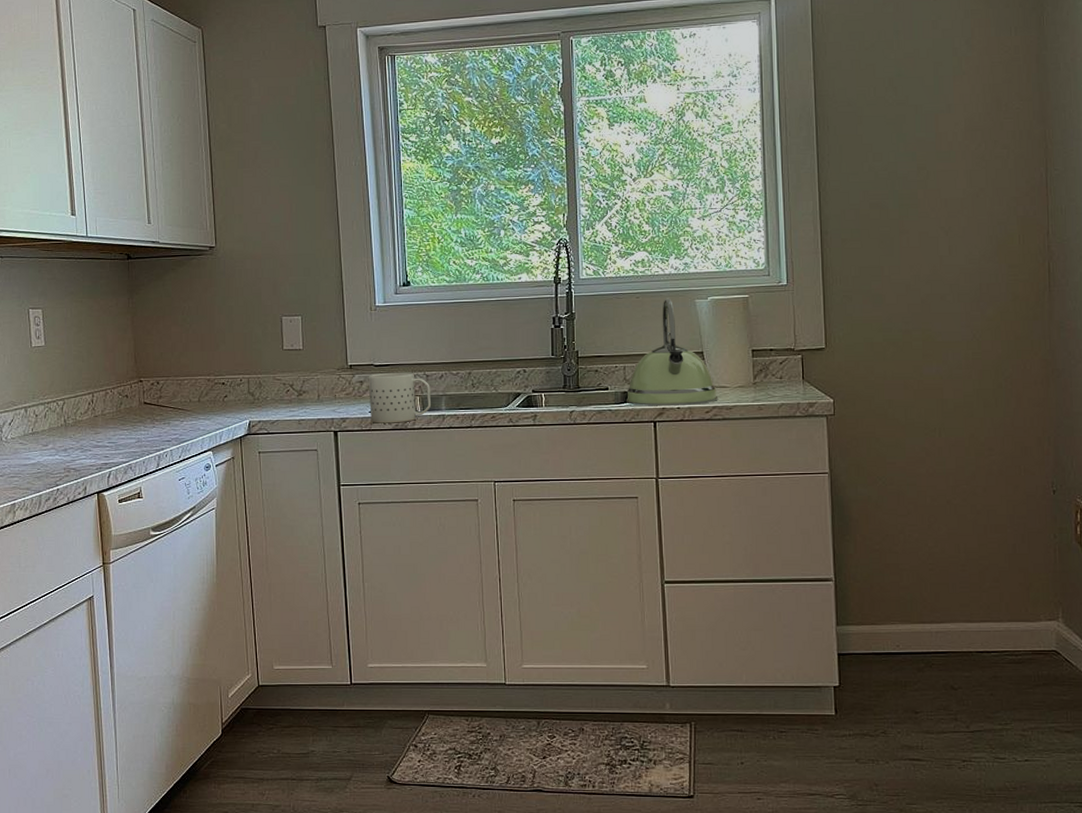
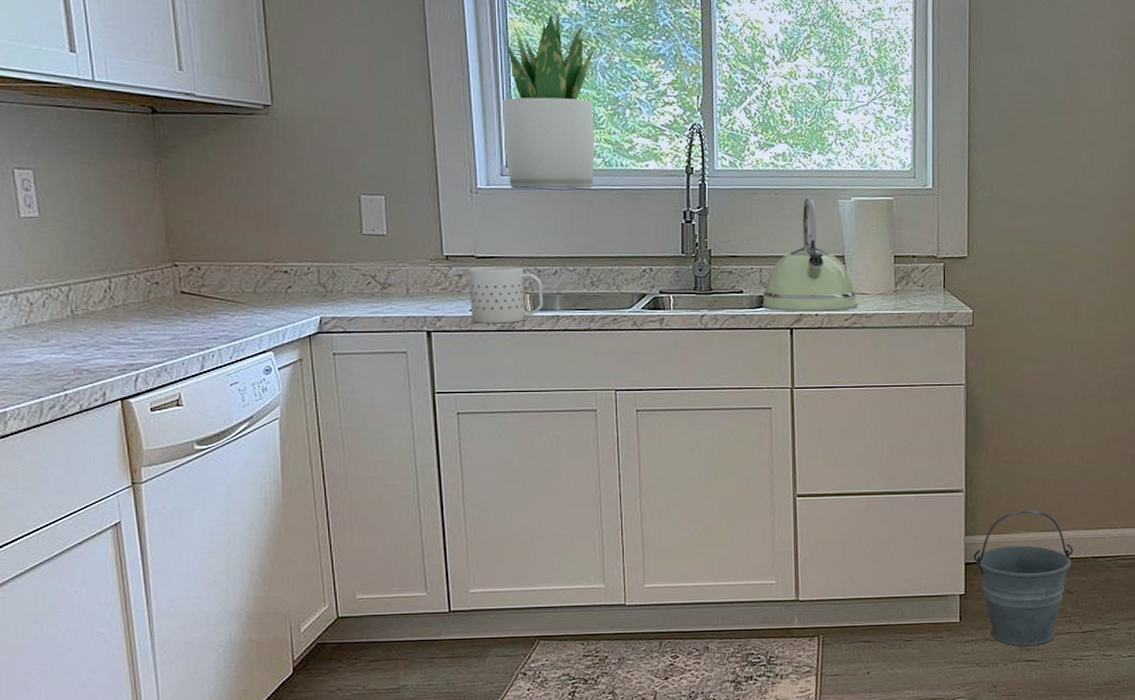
planter: none [395,150,474,305] -> present [500,10,595,189]
bucket: none [846,600,955,745] -> present [973,509,1074,647]

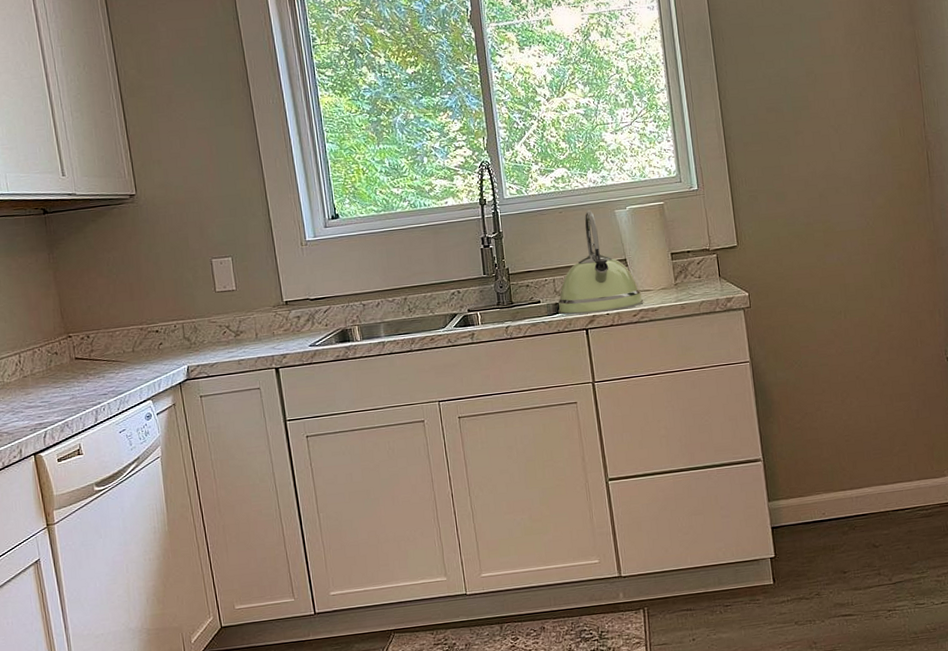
mug: present [468,265,544,324] -> none [305,302,371,357]
planter: present [500,10,595,189] -> none [314,82,403,237]
bucket: present [973,509,1074,647] -> none [778,471,873,603]

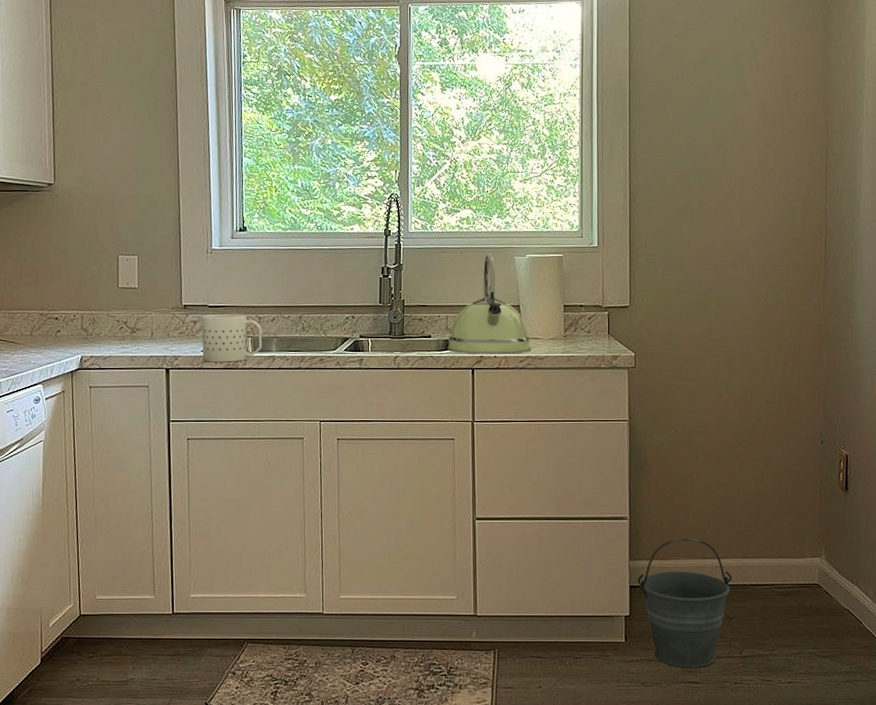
mug: none [305,302,371,357] -> present [201,313,263,363]
bucket: none [778,471,873,603] -> present [637,537,732,669]

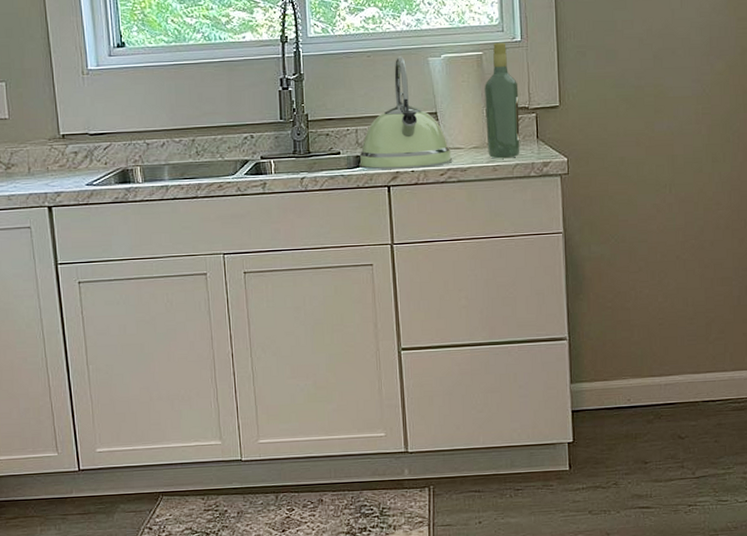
mug: present [201,313,263,363] -> none [83,140,154,197]
wine bottle: none [563,247,594,350] -> present [485,42,520,159]
bucket: present [637,537,732,669] -> none [580,355,682,494]

